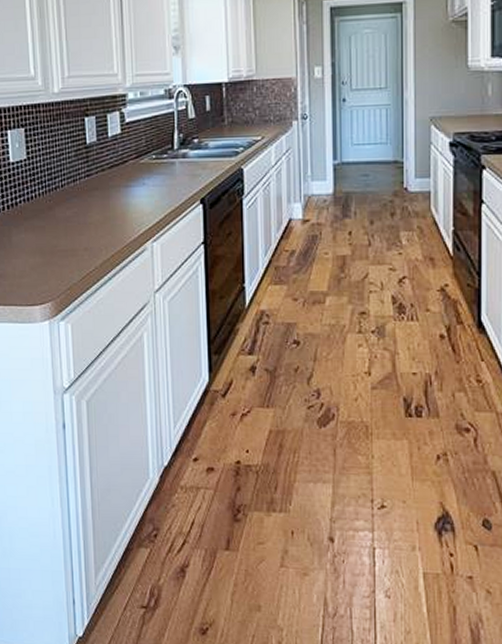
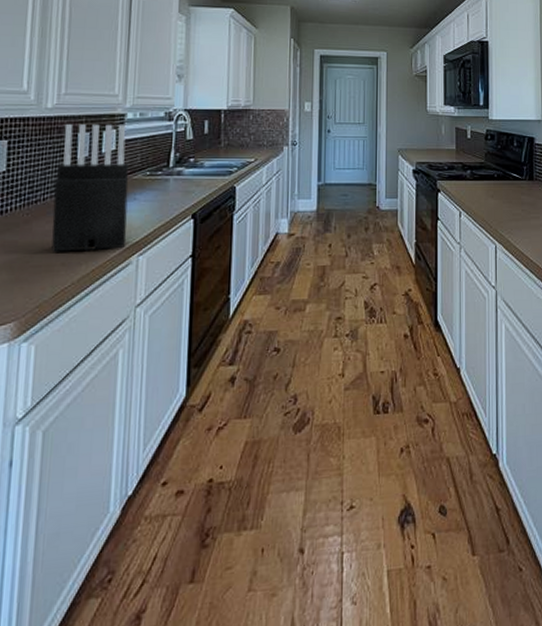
knife block: none [69,105,140,237] -> present [51,123,129,252]

